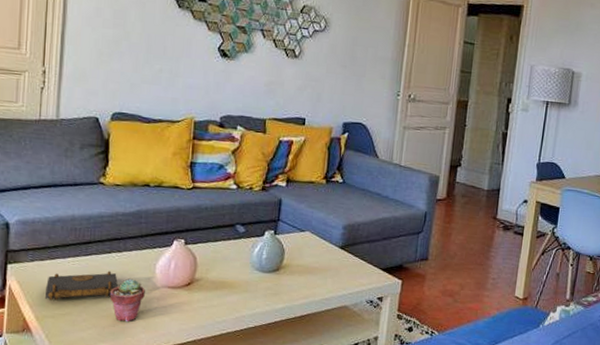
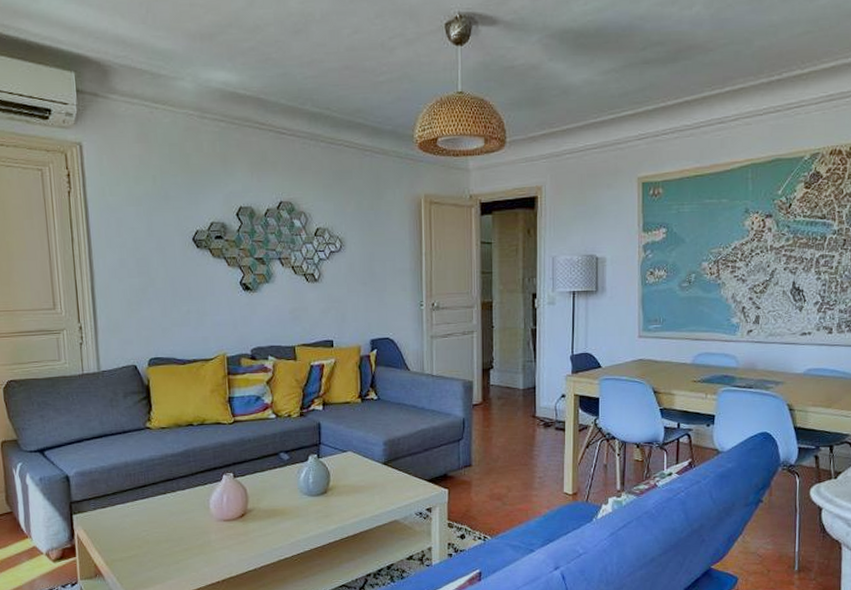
book: present [46,270,118,301] -> none [110,511,176,545]
potted succulent: present [109,278,145,322] -> none [170,516,203,558]

